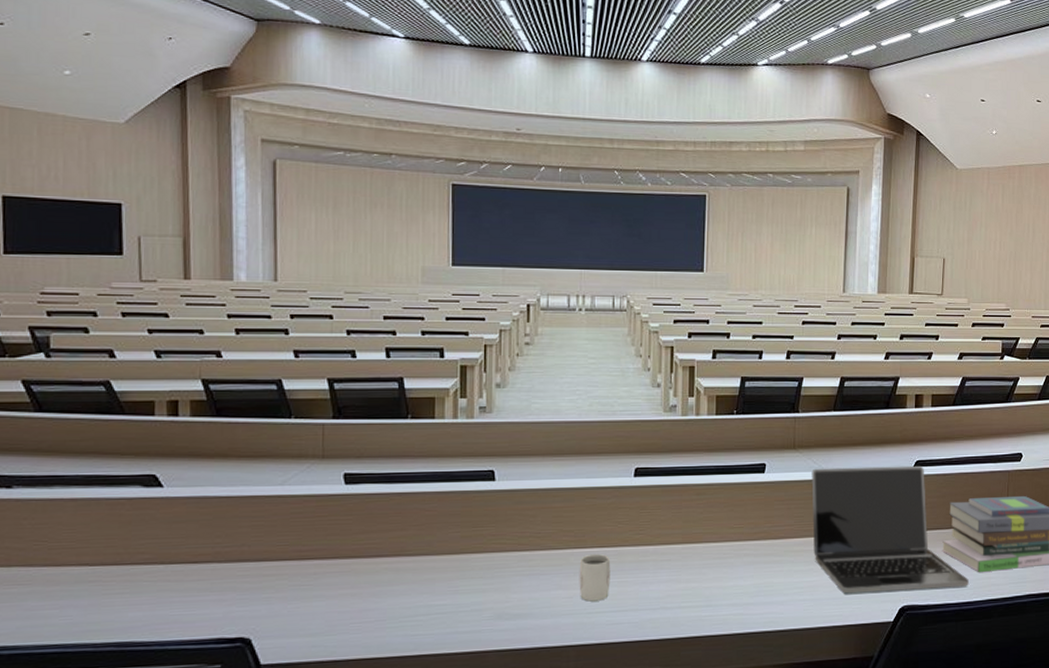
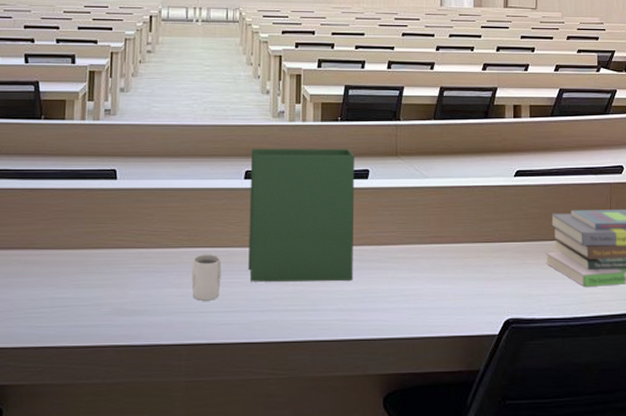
binder: none [639,443,751,581] -> present [248,149,355,282]
laptop: present [811,465,969,594] -> none [413,175,574,304]

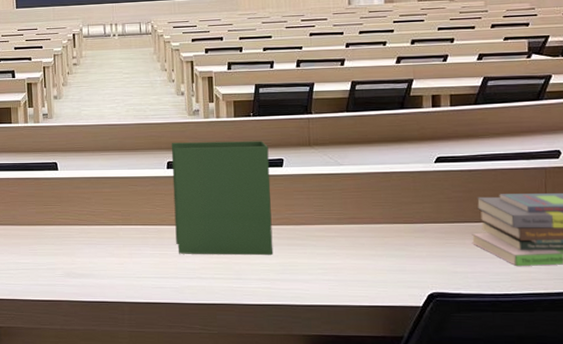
mug: present [191,253,222,301] -> none [127,230,153,268]

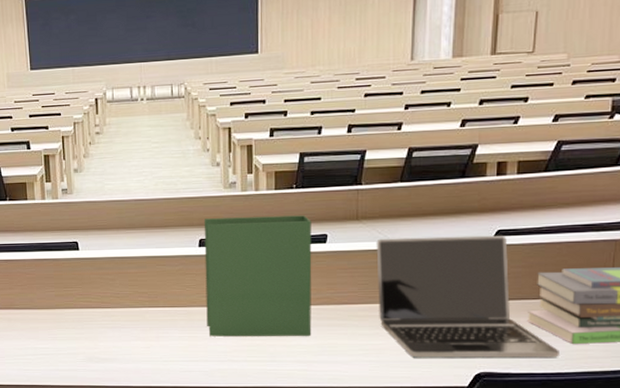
laptop: none [328,161,505,279] -> present [376,235,559,358]

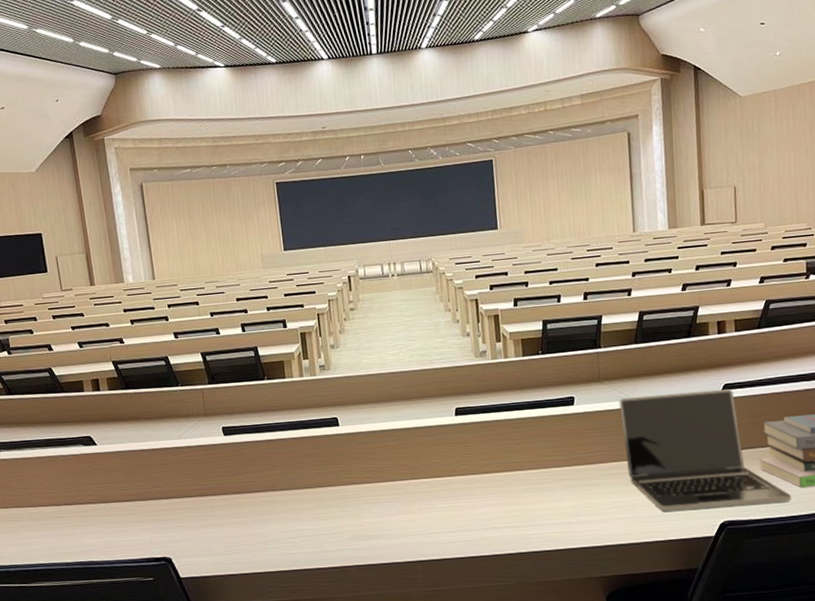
binder: present [203,215,312,337] -> none [458,379,568,505]

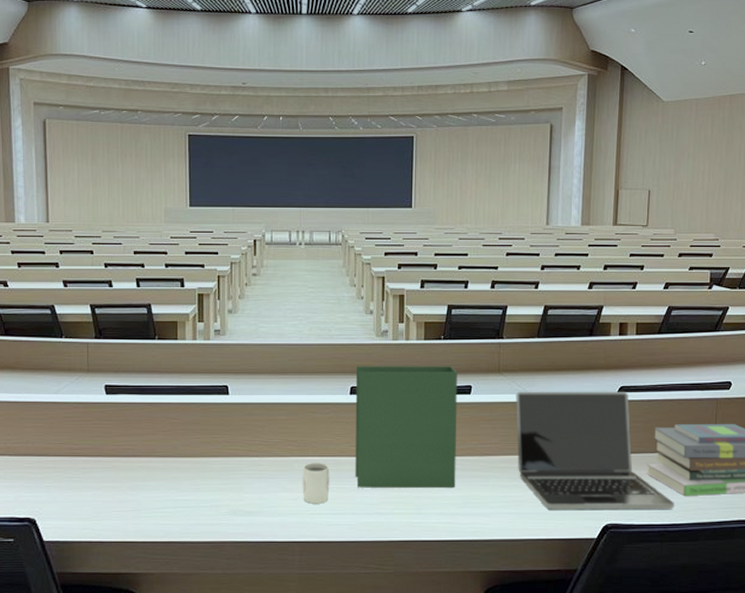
mug: none [416,483,445,524] -> present [302,461,330,504]
binder: none [458,379,568,505] -> present [355,366,457,488]

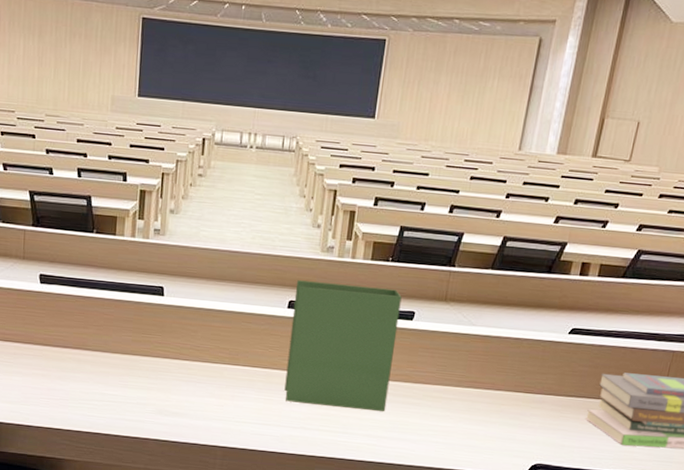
mug: present [302,461,330,504] -> none [229,371,260,413]
laptop: present [516,391,674,510] -> none [452,322,610,456]

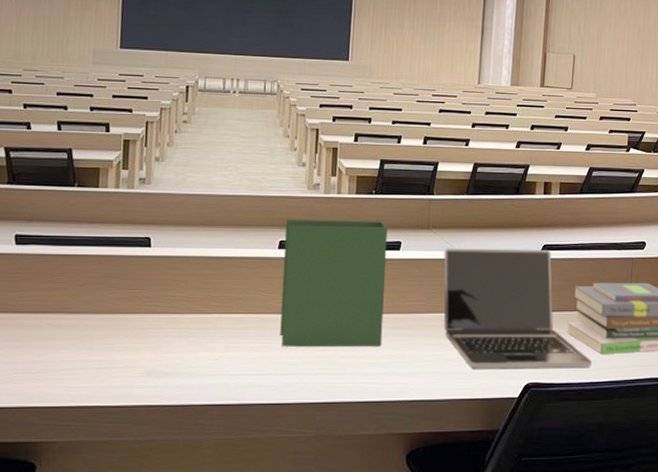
laptop: none [452,322,610,456] -> present [443,248,592,369]

